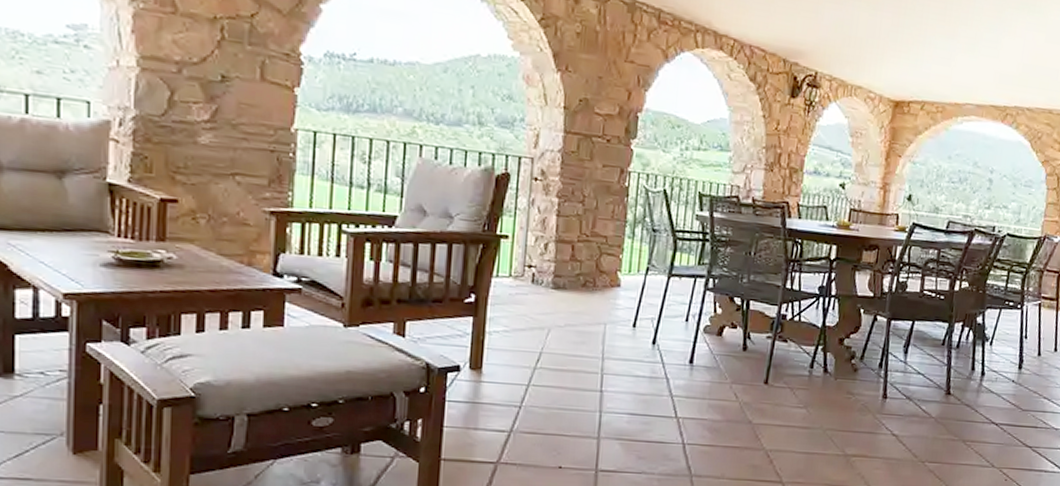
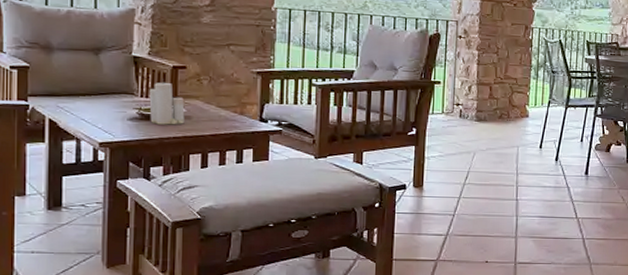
candle: none [128,215,176,276] -> present [149,79,185,125]

